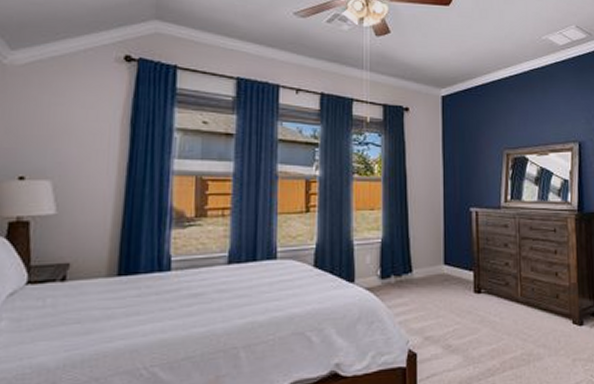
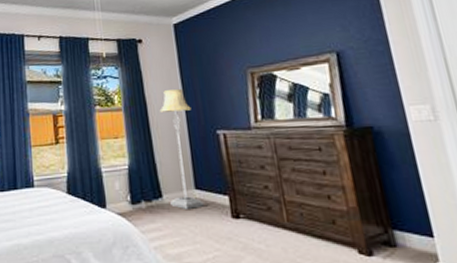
floor lamp: none [419,164,451,284] -> present [159,89,204,209]

